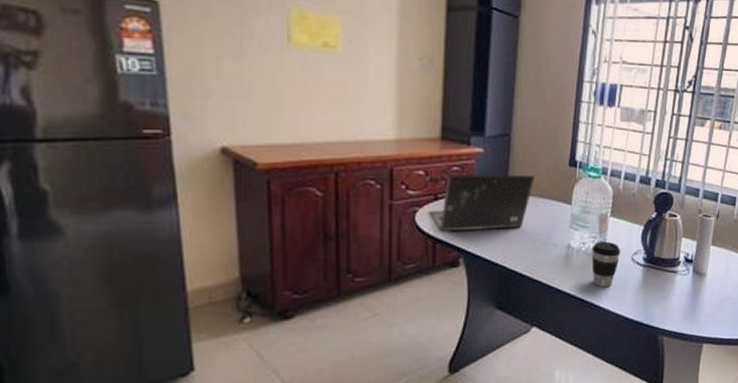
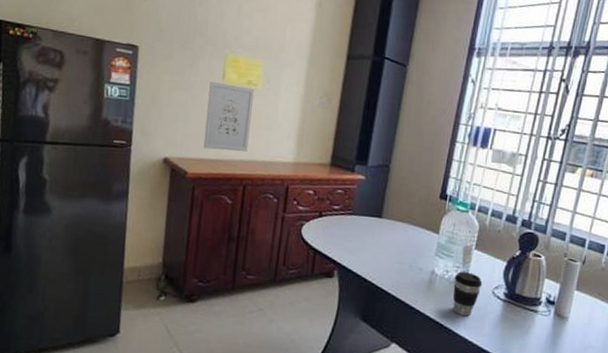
wall art: none [271,45,335,132] -> present [203,81,255,152]
laptop: present [428,174,535,232] -> none [312,196,408,250]

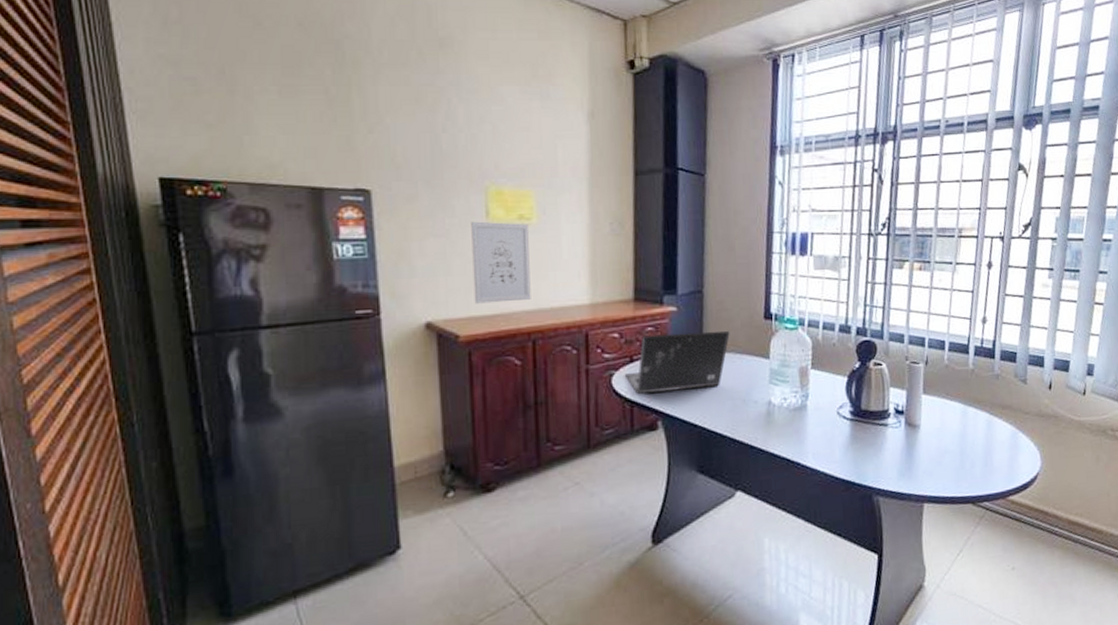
laptop: none [312,196,408,250] -> present [624,330,730,395]
coffee cup: present [452,271,483,317] -> none [794,395,826,446]

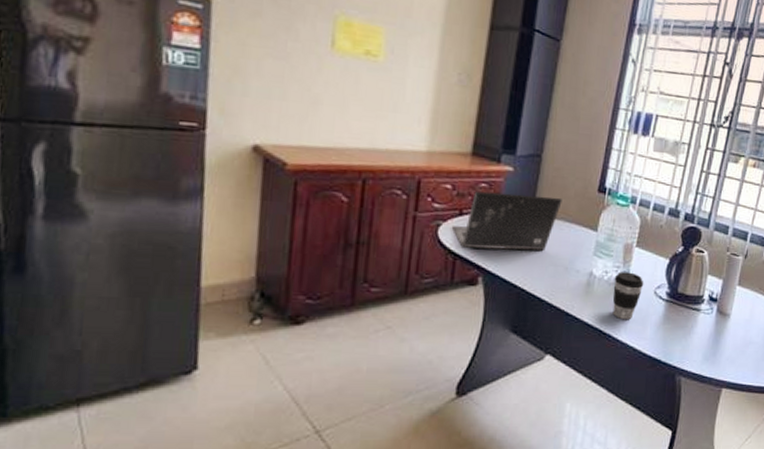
wall art: present [471,221,531,304] -> none [307,49,375,138]
coffee cup: none [794,395,826,446] -> present [612,272,644,320]

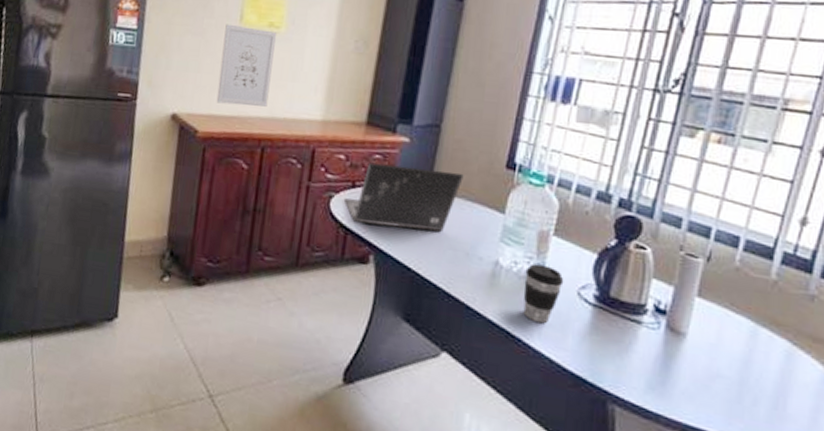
wall art: none [307,49,375,138] -> present [216,24,277,107]

